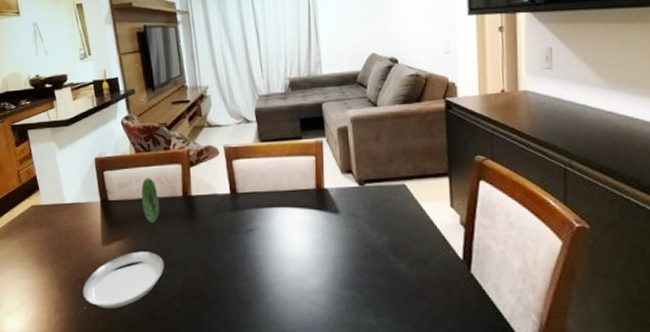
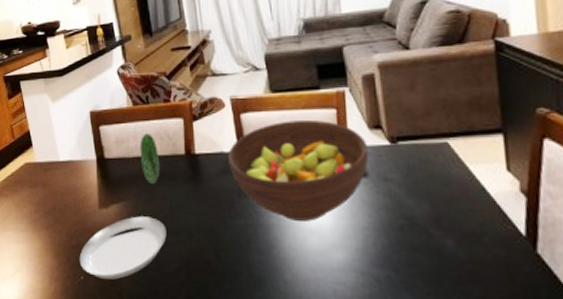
fruit bowl: none [221,166,341,252] -> present [228,121,369,221]

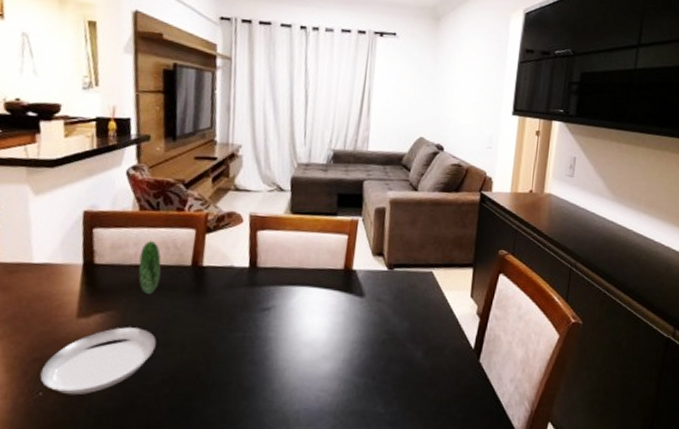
fruit bowl: present [228,121,369,221] -> none [236,241,369,335]

